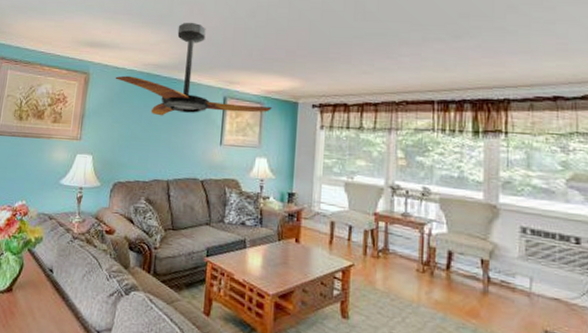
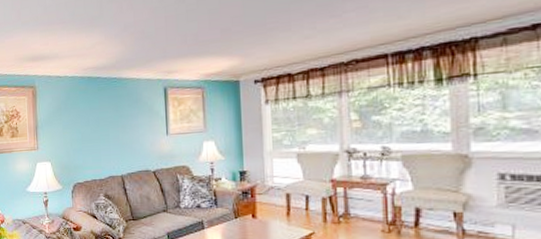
ceiling fan: present [115,22,272,116] -> none [59,18,213,116]

